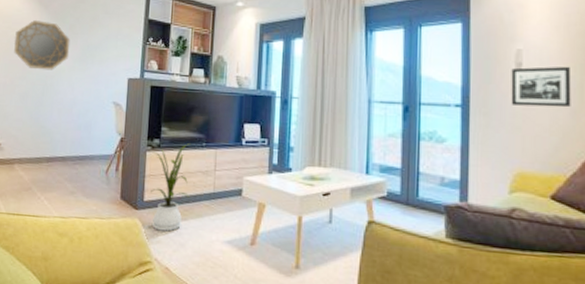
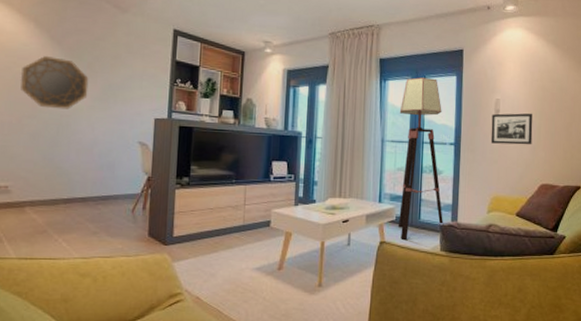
house plant: present [151,143,190,232] -> none [180,181,220,264]
floor lamp: none [389,26,450,221] -> present [397,77,444,240]

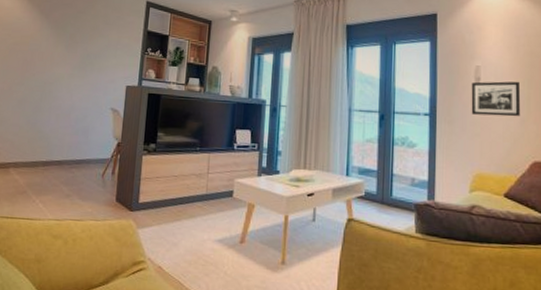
home mirror: present [21,56,89,110] -> none [13,29,70,77]
floor lamp: present [397,77,444,240] -> none [367,43,419,218]

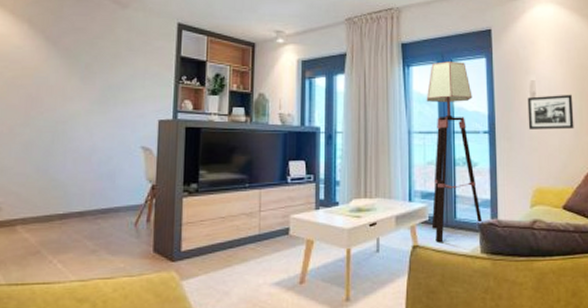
floor lamp: none [367,43,419,218] -> present [426,61,483,242]

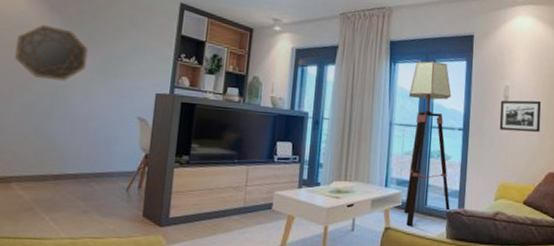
home mirror: none [13,59,87,115] -> present [15,25,89,81]

